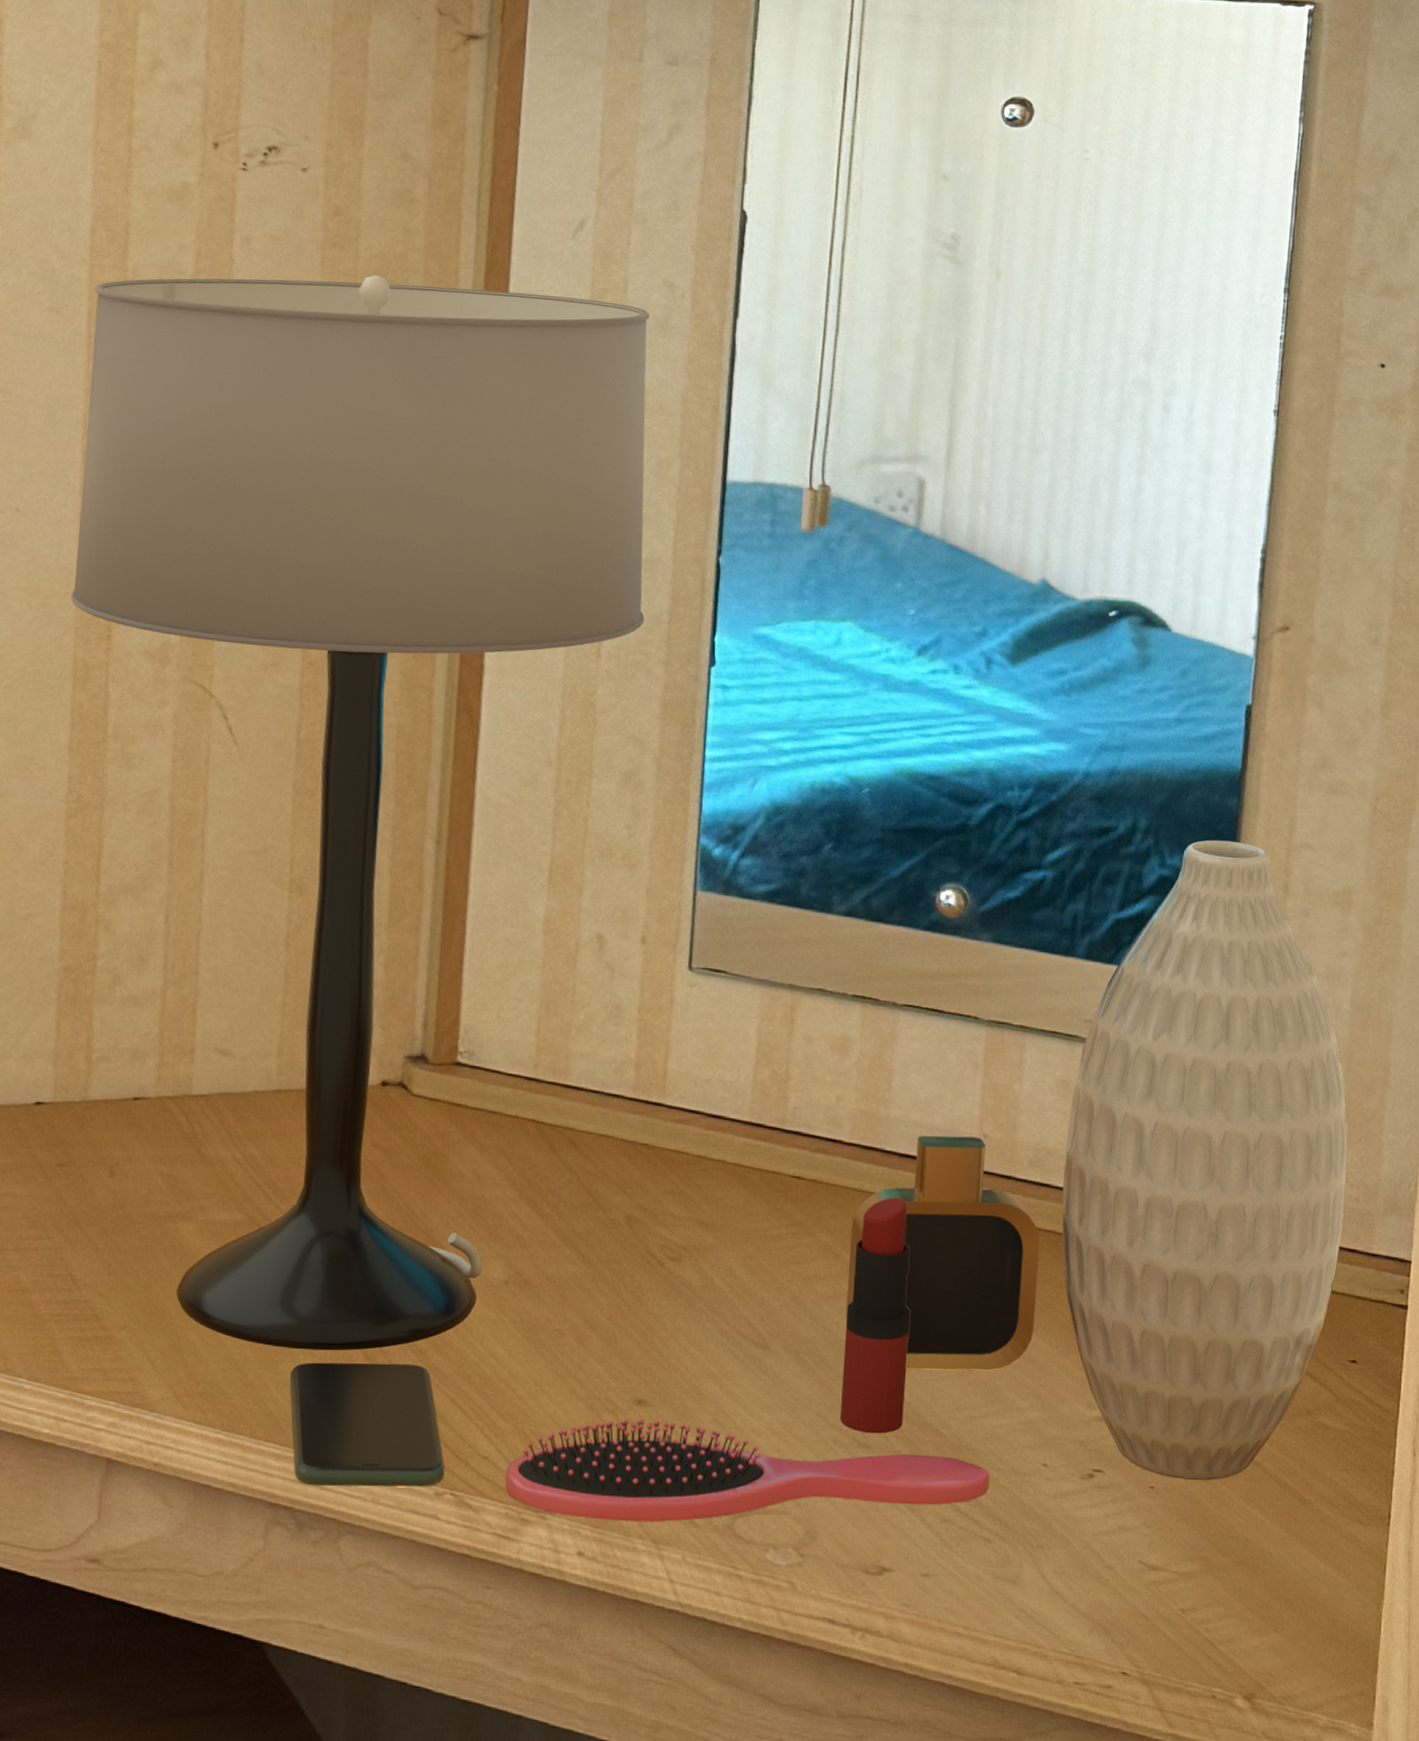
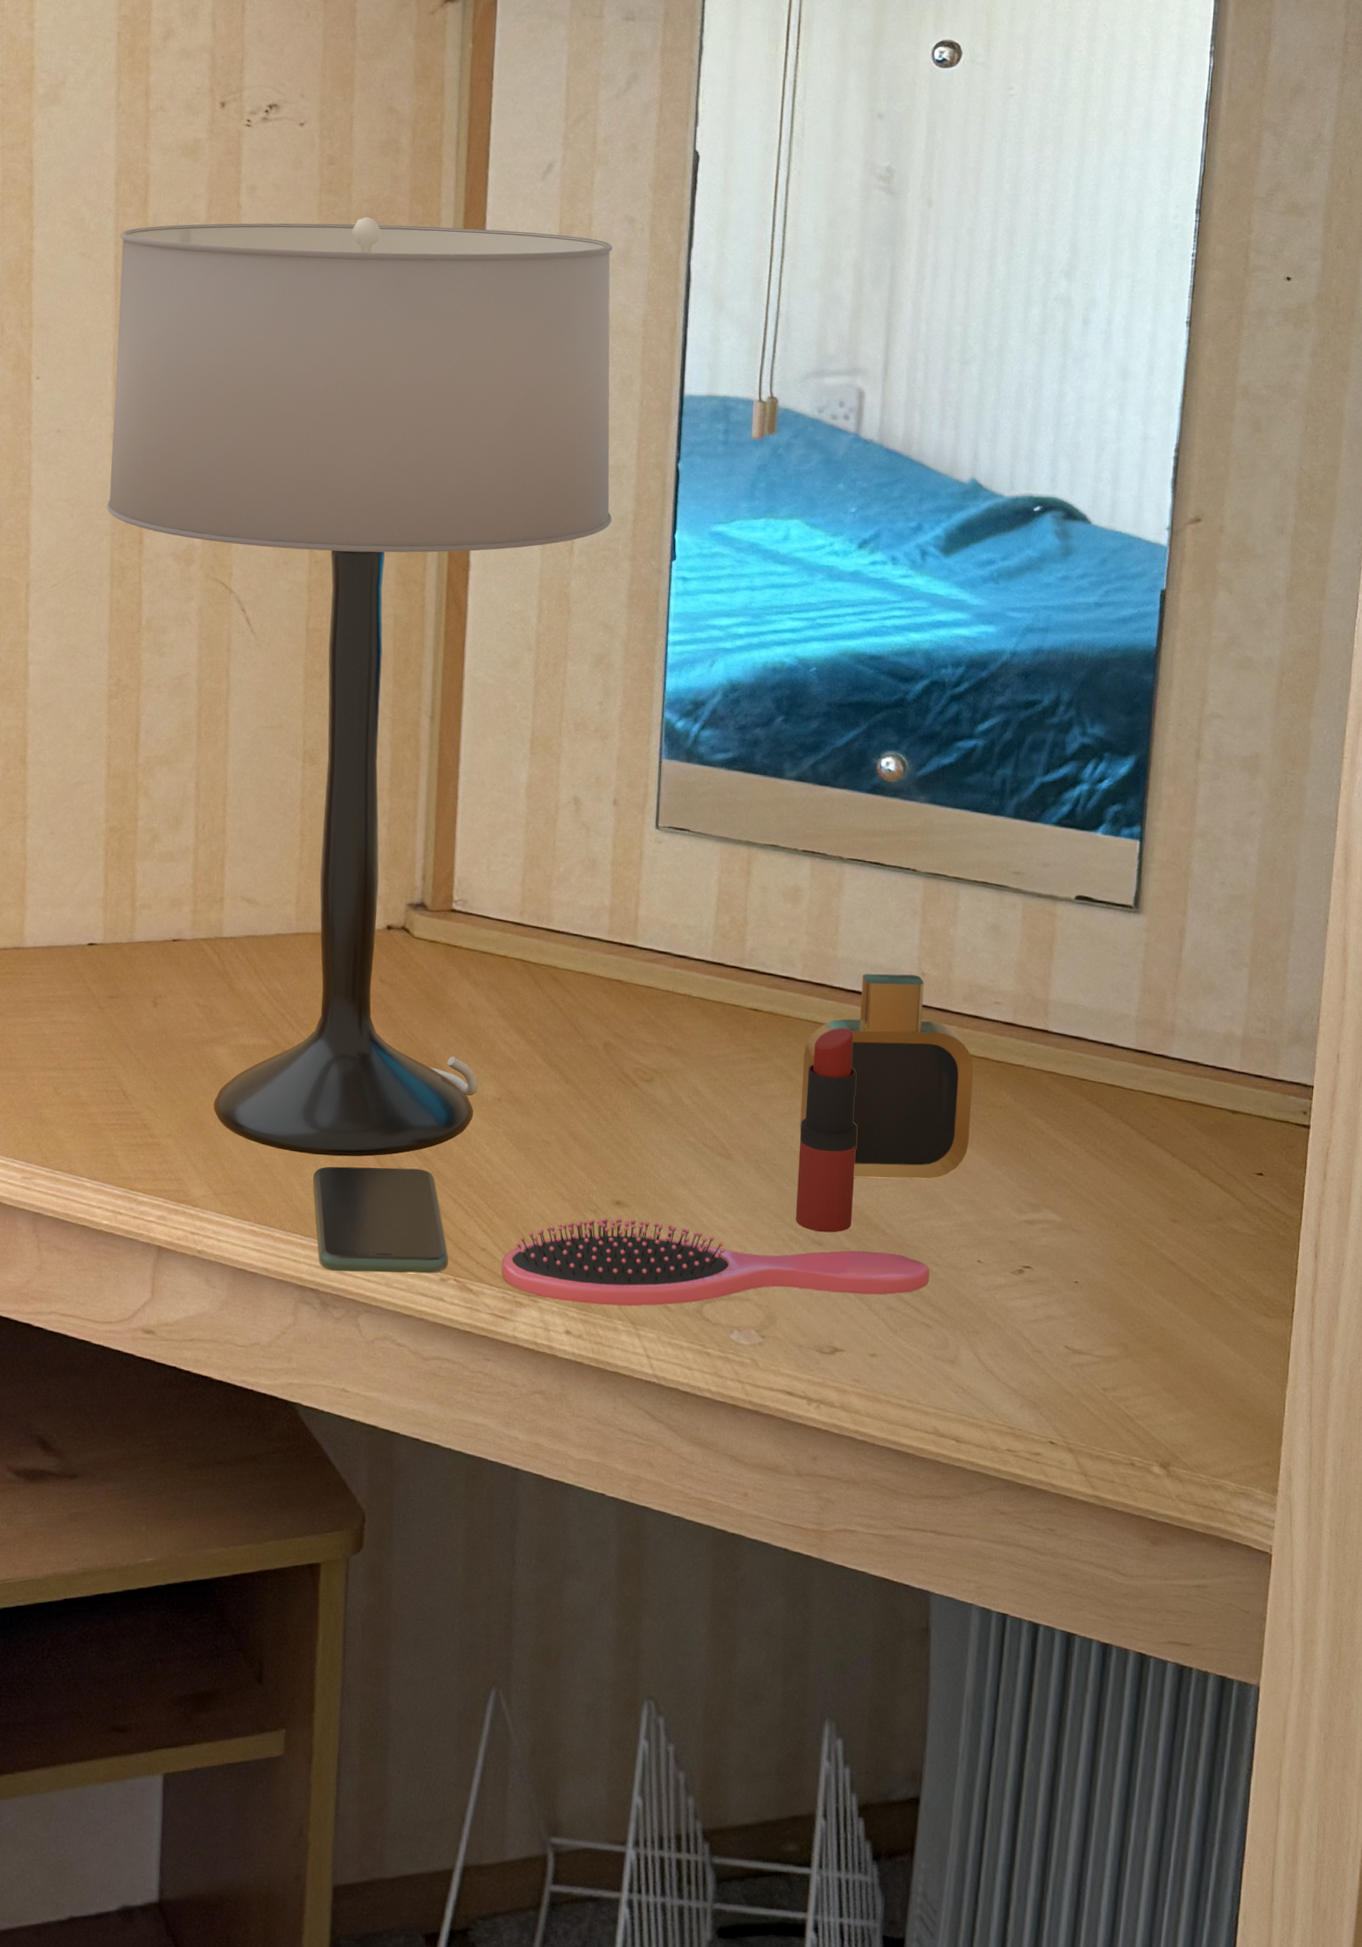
vase: present [1061,840,1349,1480] -> none [993,711,1256,1277]

